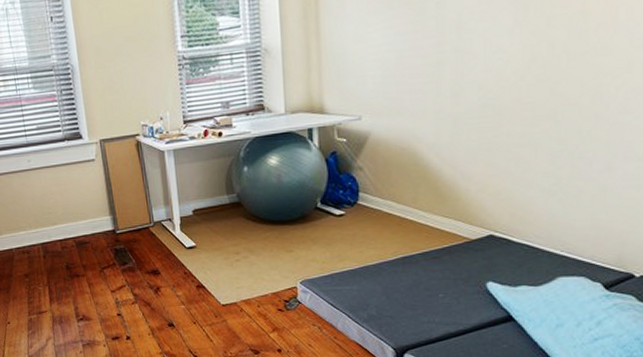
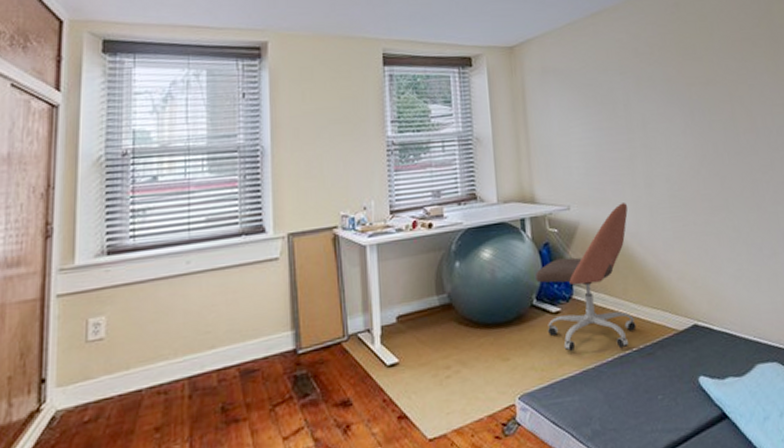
office chair: none [321,112,427,251] -> present [535,203,636,353]

